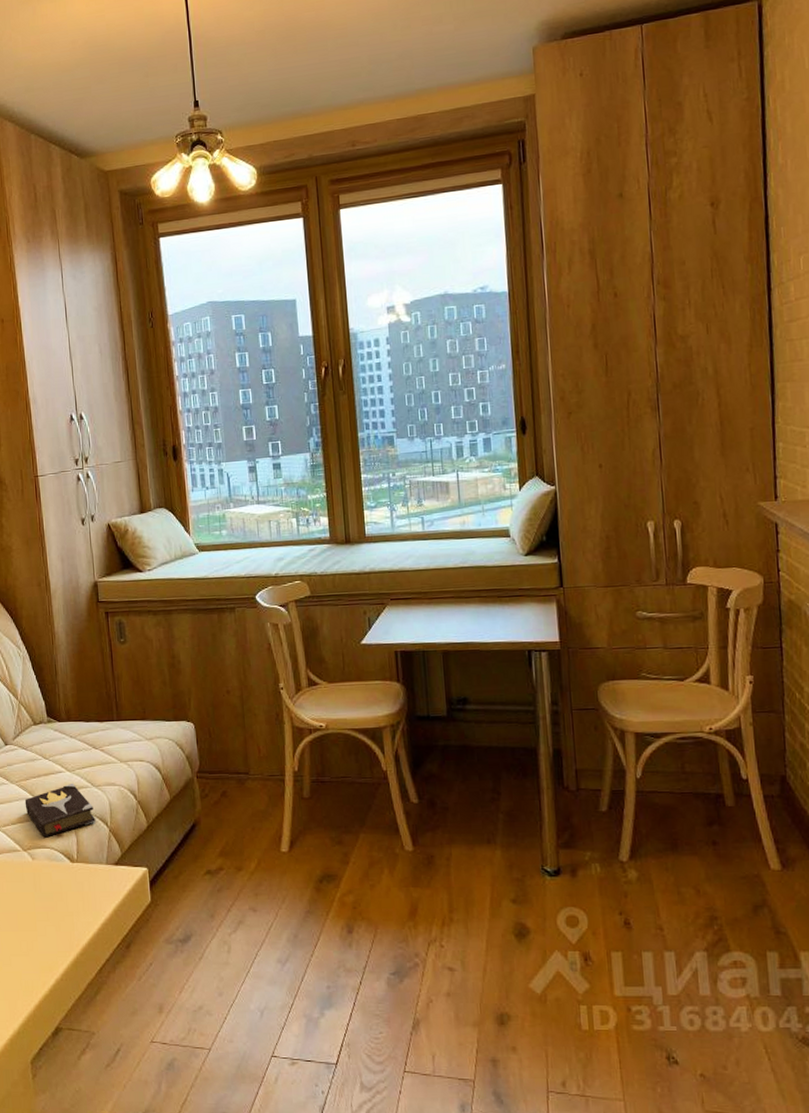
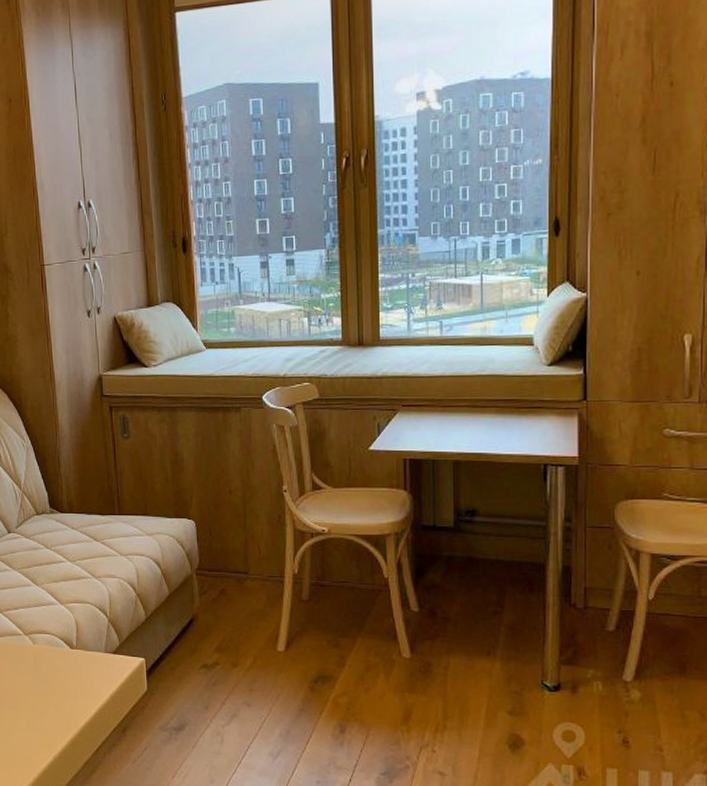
hardback book: present [24,783,96,838] -> none [26,573,95,624]

